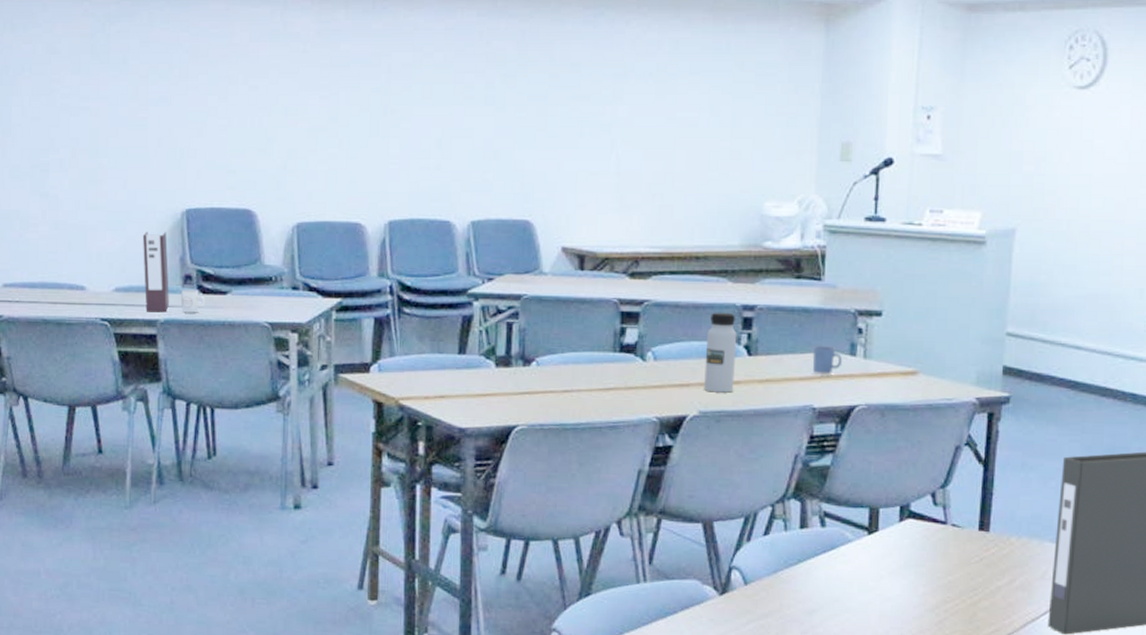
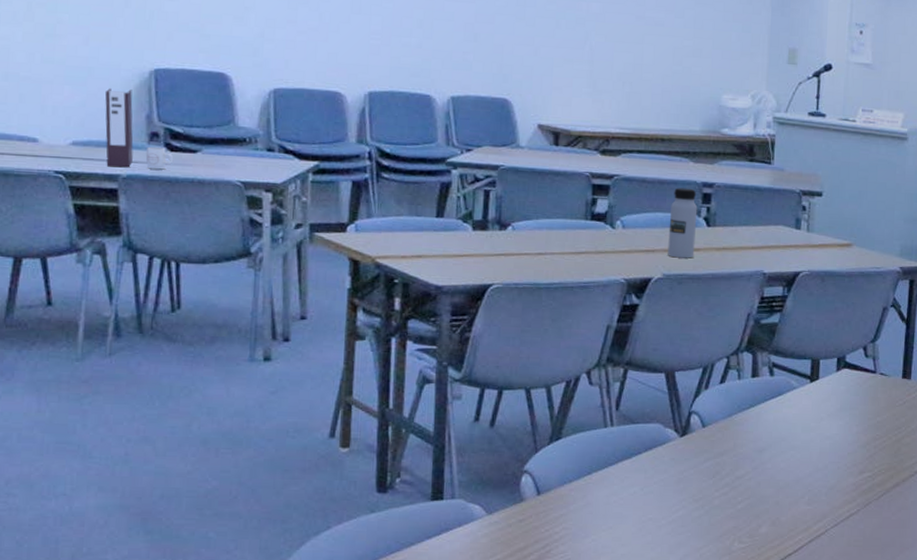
mug: present [812,345,843,375] -> none [763,219,789,245]

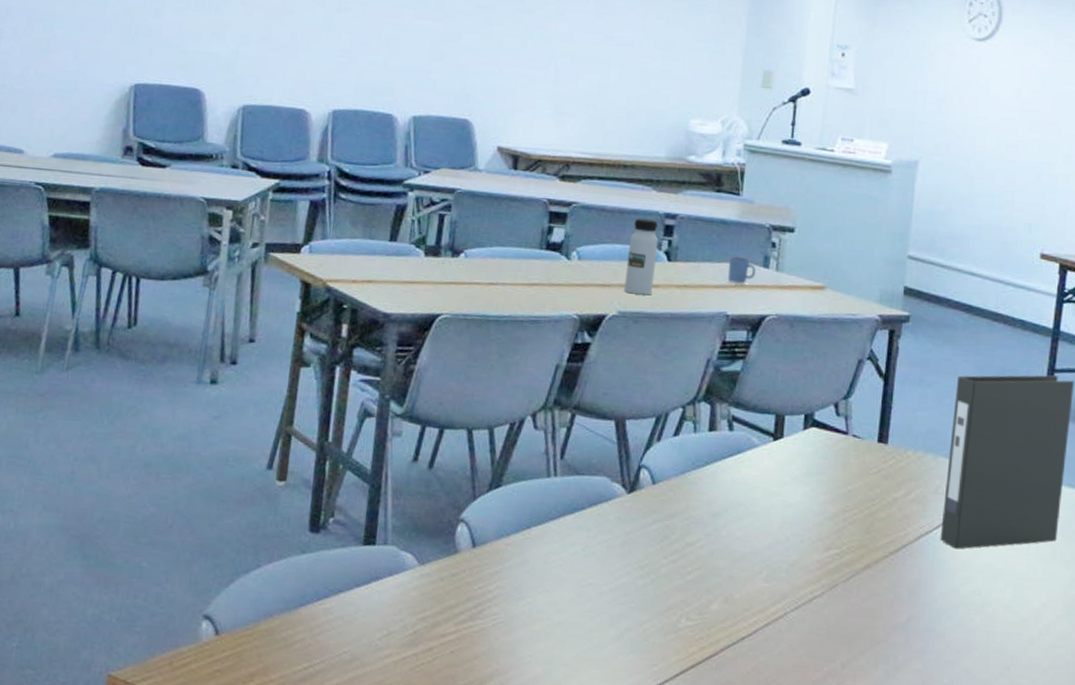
binder: present [105,88,134,168] -> none [82,102,113,181]
mug: present [146,146,174,170] -> none [118,160,144,184]
mug: none [763,219,789,245] -> present [727,256,757,284]

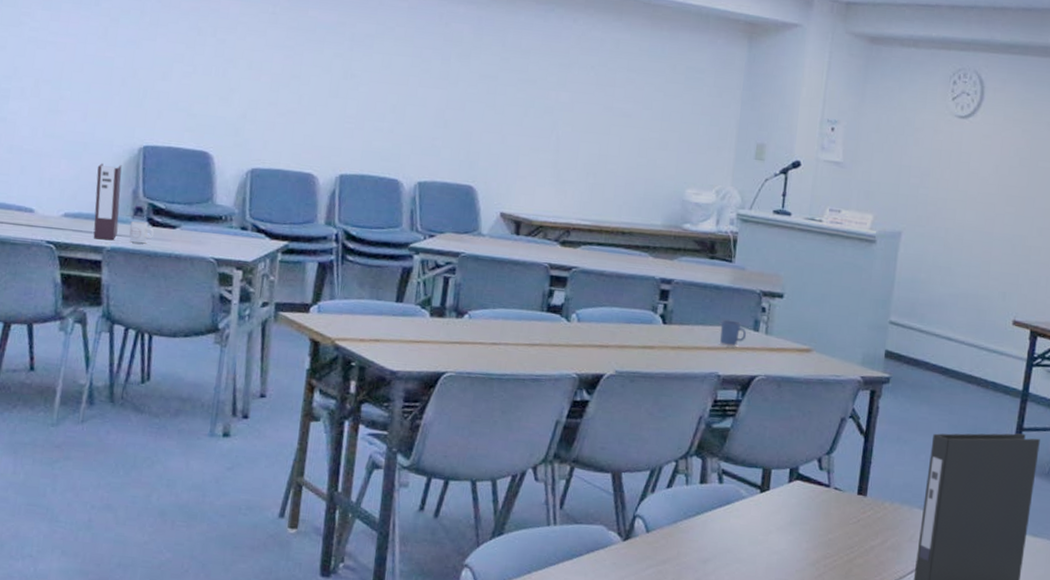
binder: none [82,102,113,181] -> present [93,163,122,241]
mug: none [118,160,144,184] -> present [129,221,155,244]
water bottle: present [624,218,659,296] -> none [621,282,655,356]

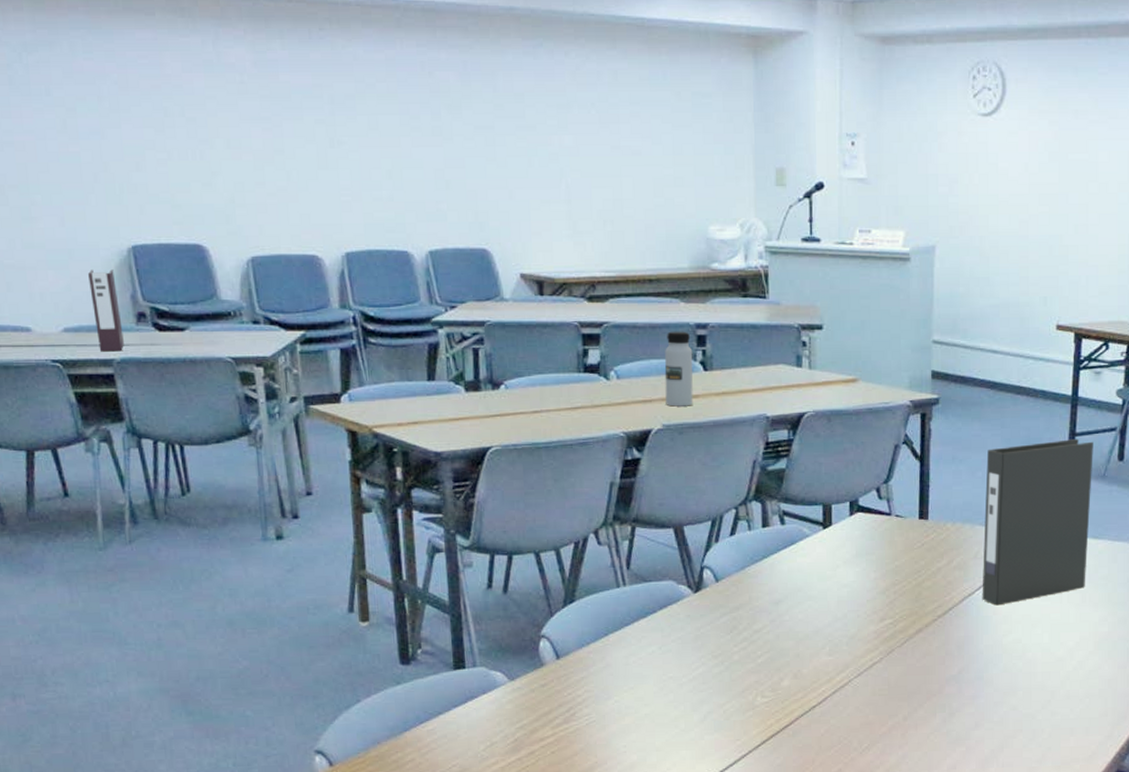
mug: present [129,221,155,244] -> none [136,327,164,351]
water bottle: none [621,282,655,356] -> present [664,331,693,407]
mug: present [720,319,747,347] -> none [762,359,790,386]

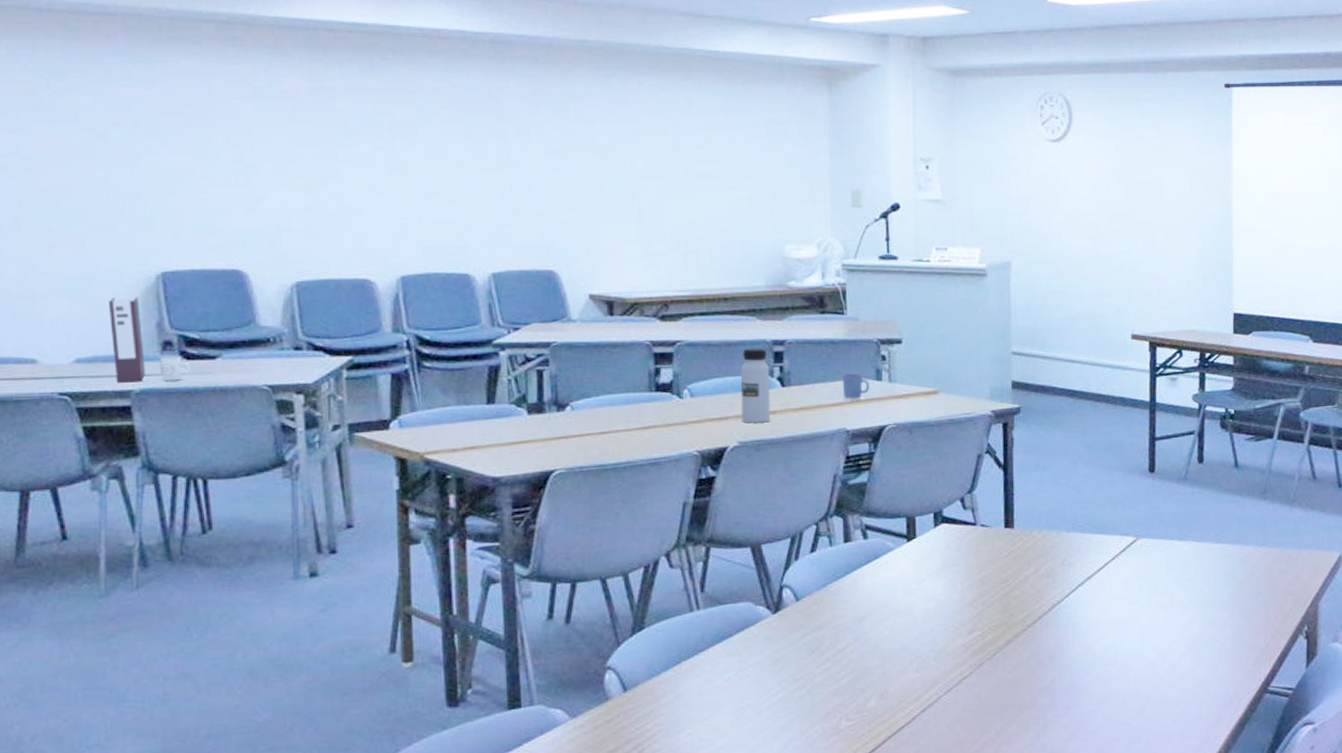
mug: none [136,327,164,351] -> present [160,356,191,381]
mug: none [762,359,790,386] -> present [842,373,870,400]
binder: present [982,438,1093,606] -> none [1069,442,1174,612]

